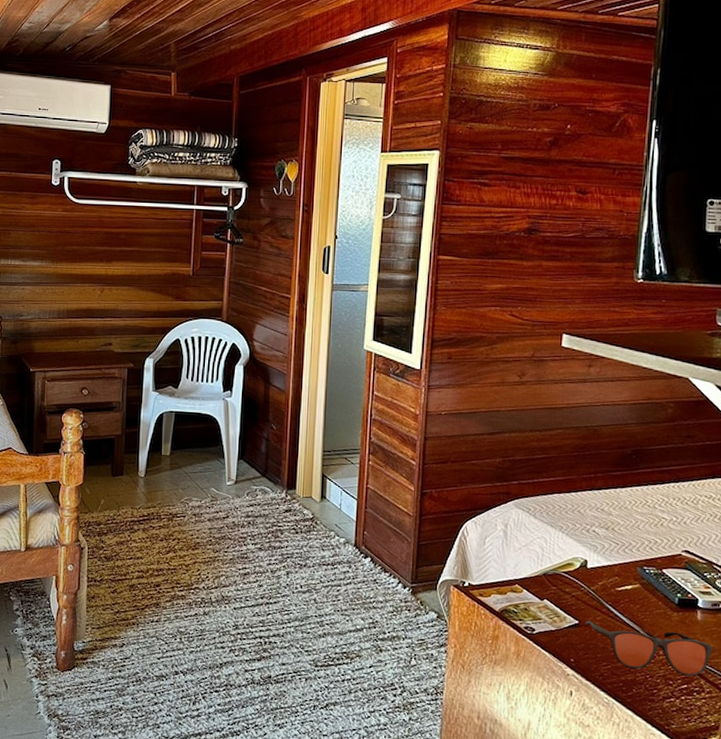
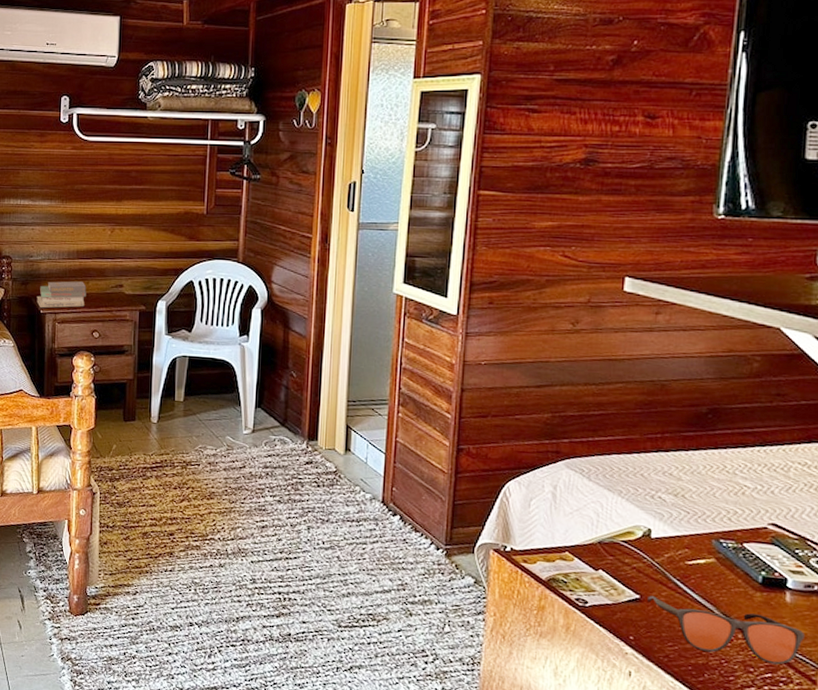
books: none [26,340,76,367] -> present [36,281,87,308]

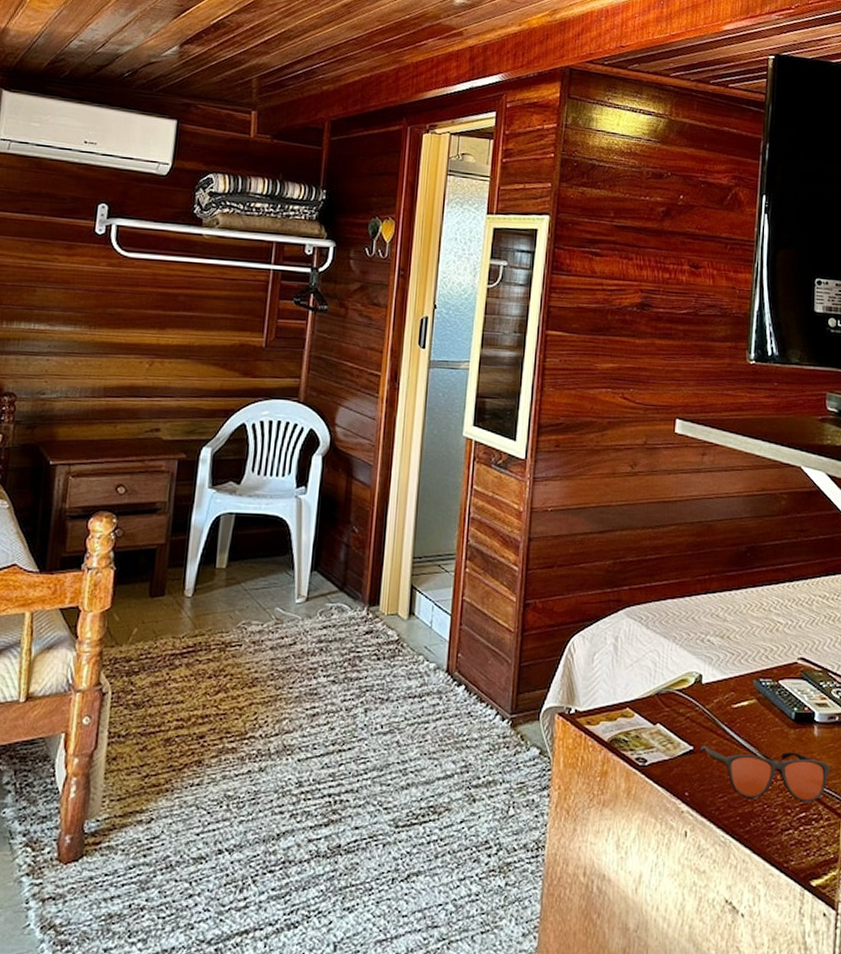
books: present [36,281,87,308] -> none [45,424,113,459]

